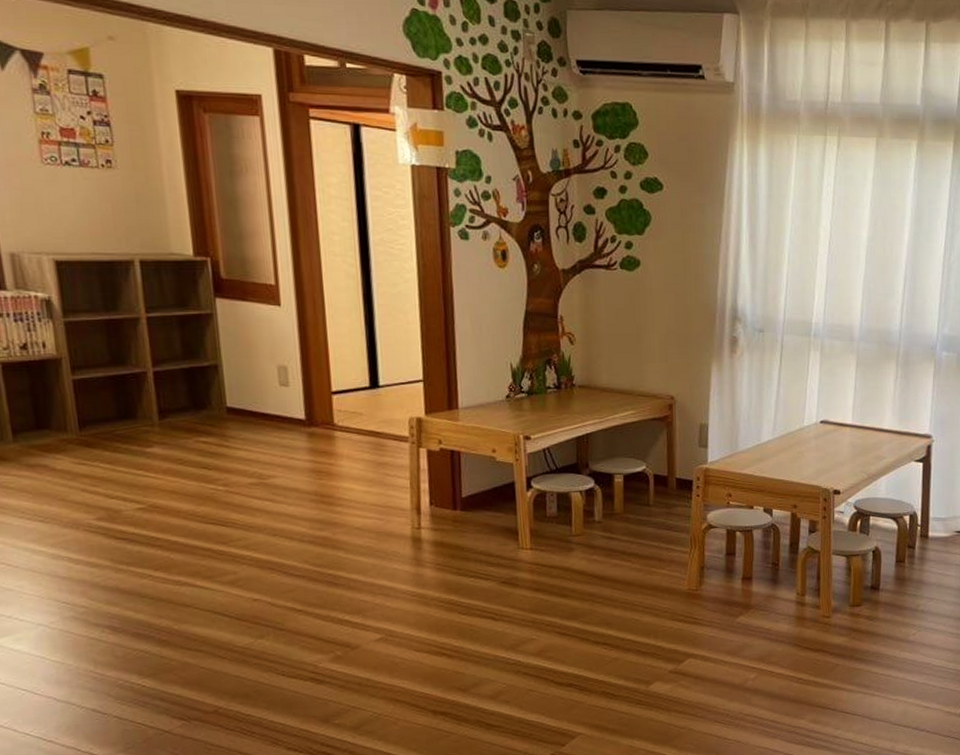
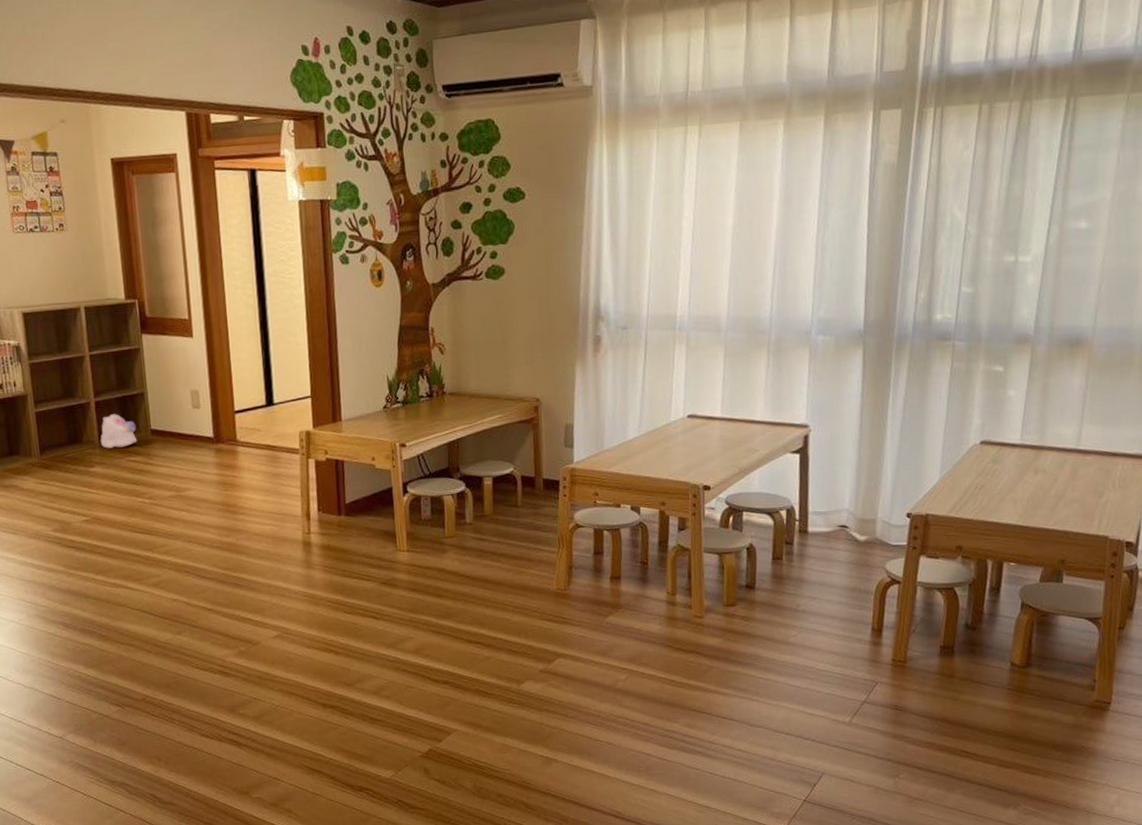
plush toy: none [160,387,209,427] -> present [100,414,138,449]

